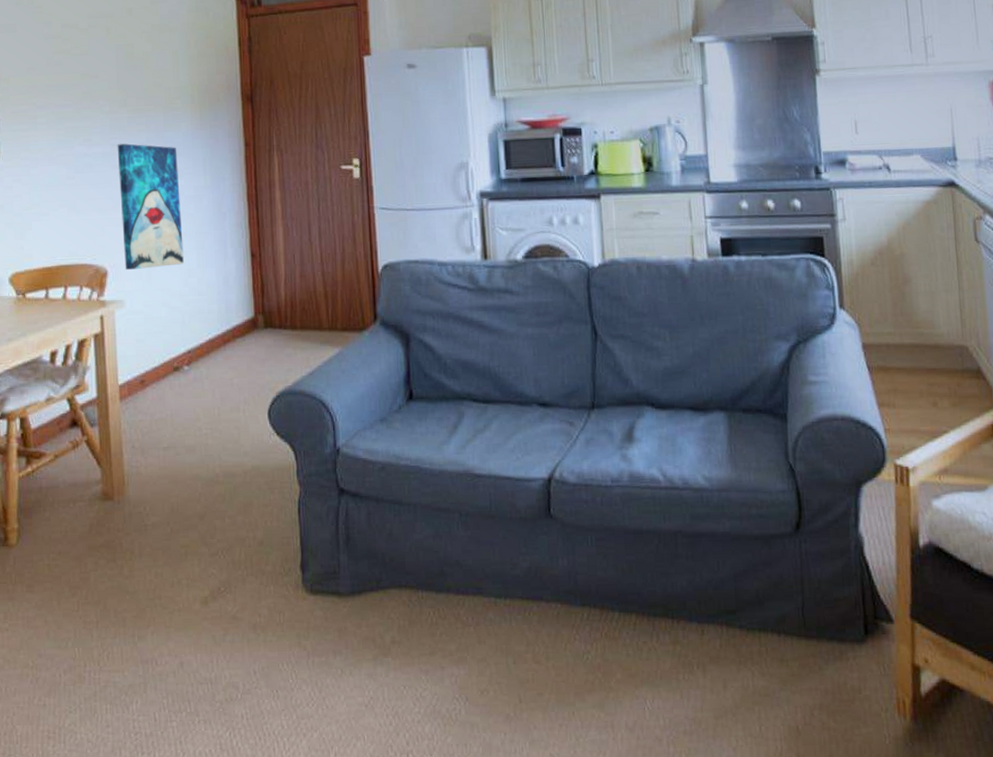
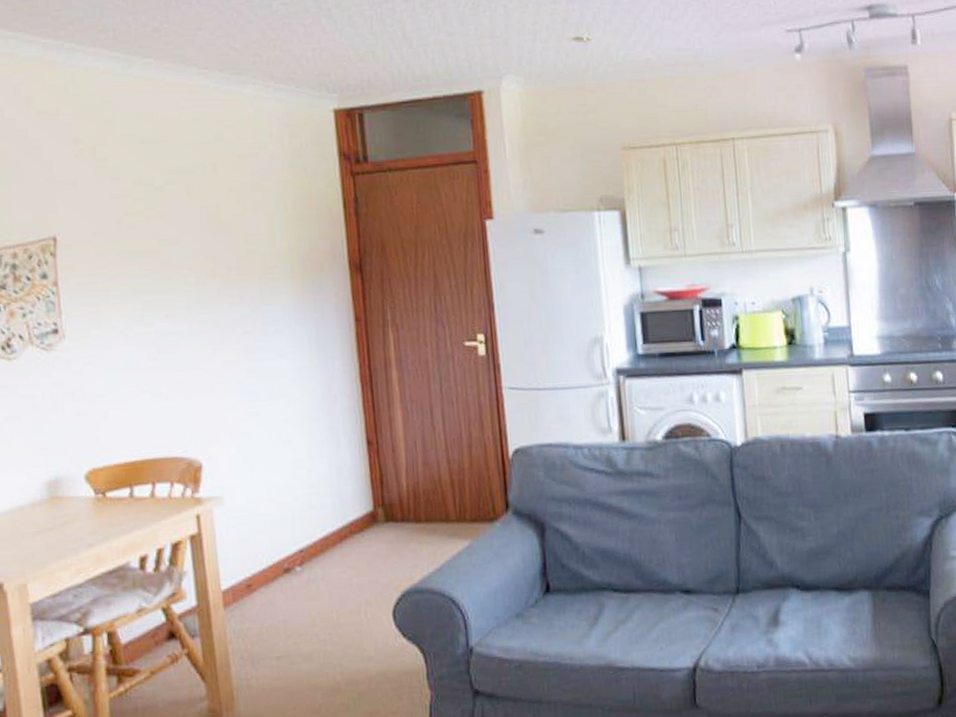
wall art: present [117,143,184,270] -> none [206,319,291,462]

